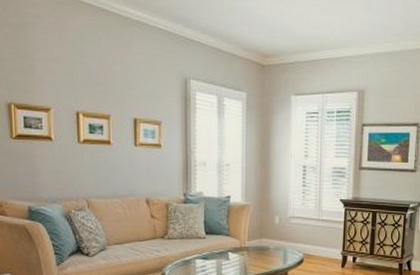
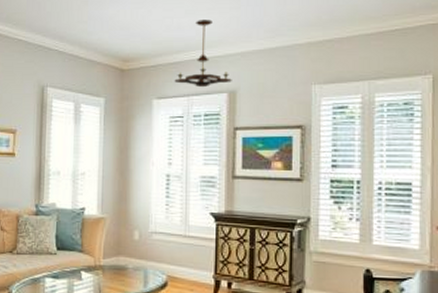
chandelier: none [311,19,362,86] -> present [174,20,232,88]

